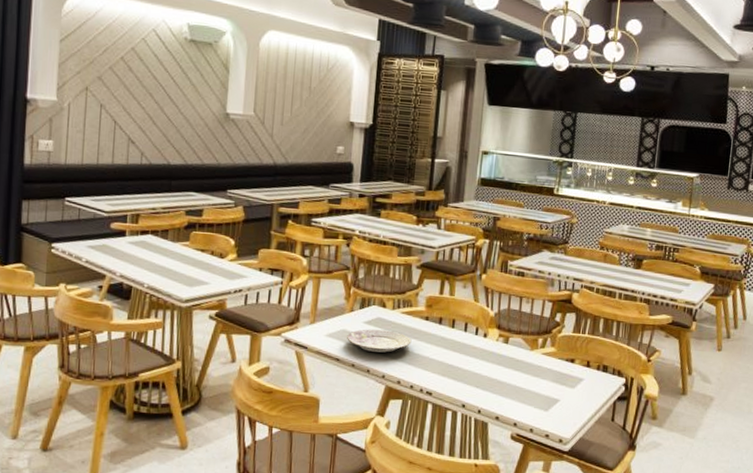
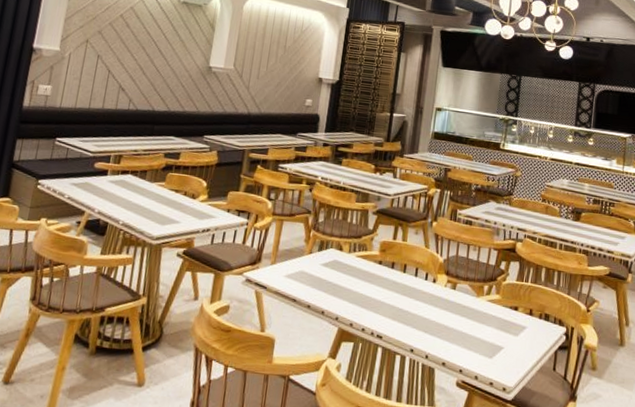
plate: present [347,329,412,353] -> none [304,271,365,295]

